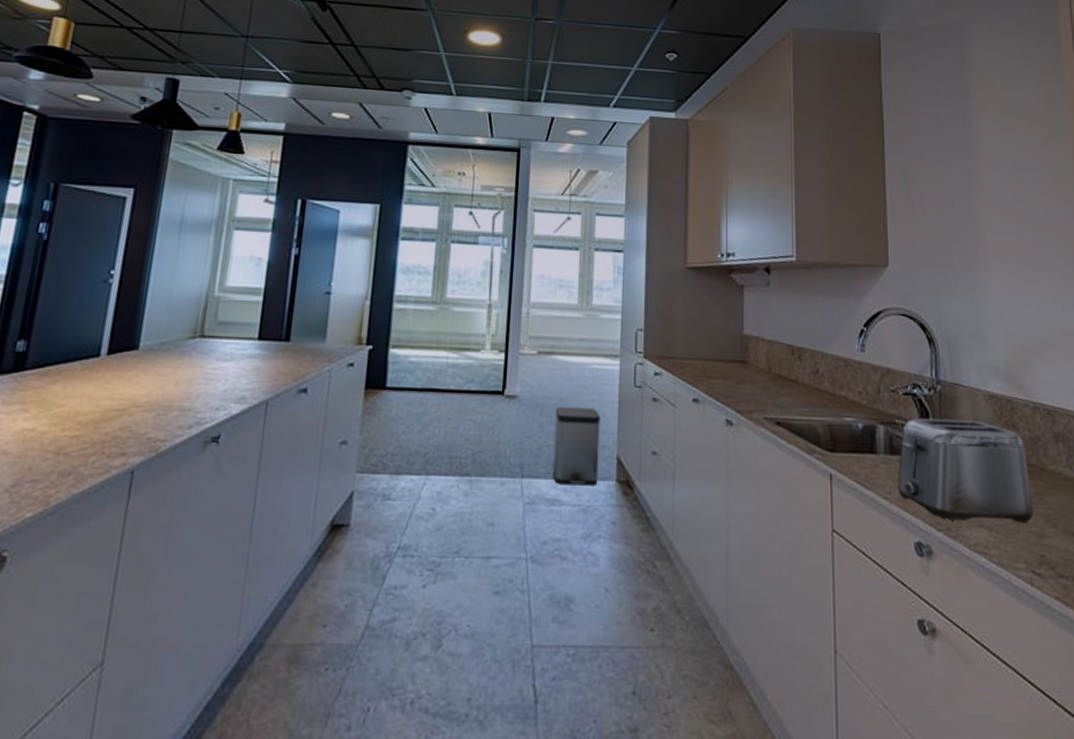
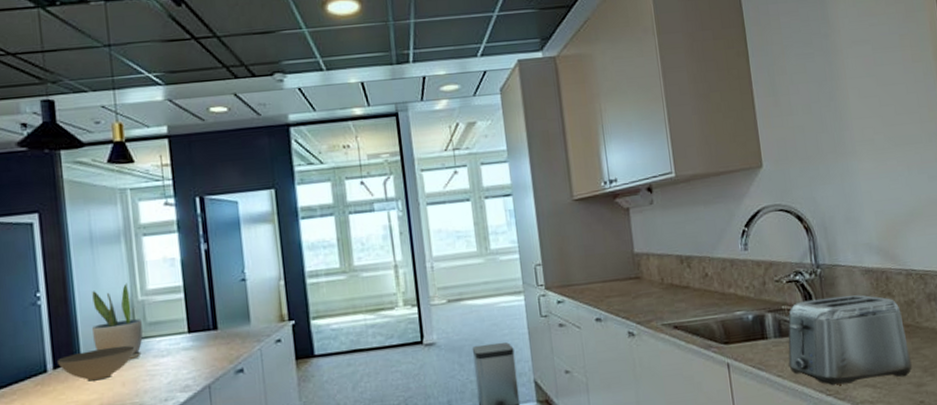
bowl: none [112,340,199,375] -> present [56,345,135,382]
potted plant: none [156,275,212,359] -> present [92,283,143,361]

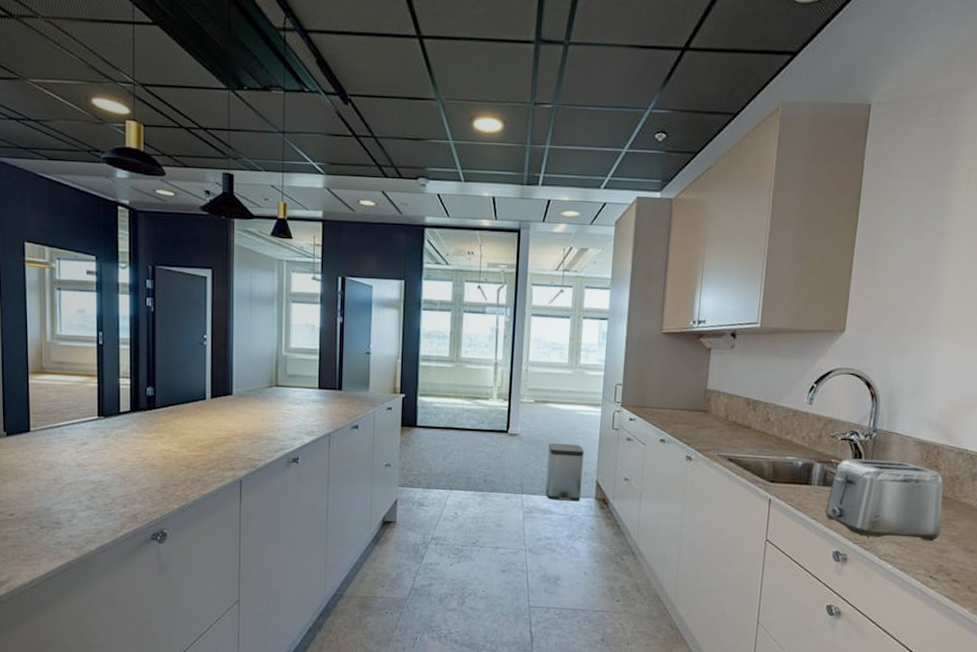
bowl: present [56,345,135,382] -> none [214,388,275,414]
potted plant: present [92,283,143,361] -> none [244,339,283,403]

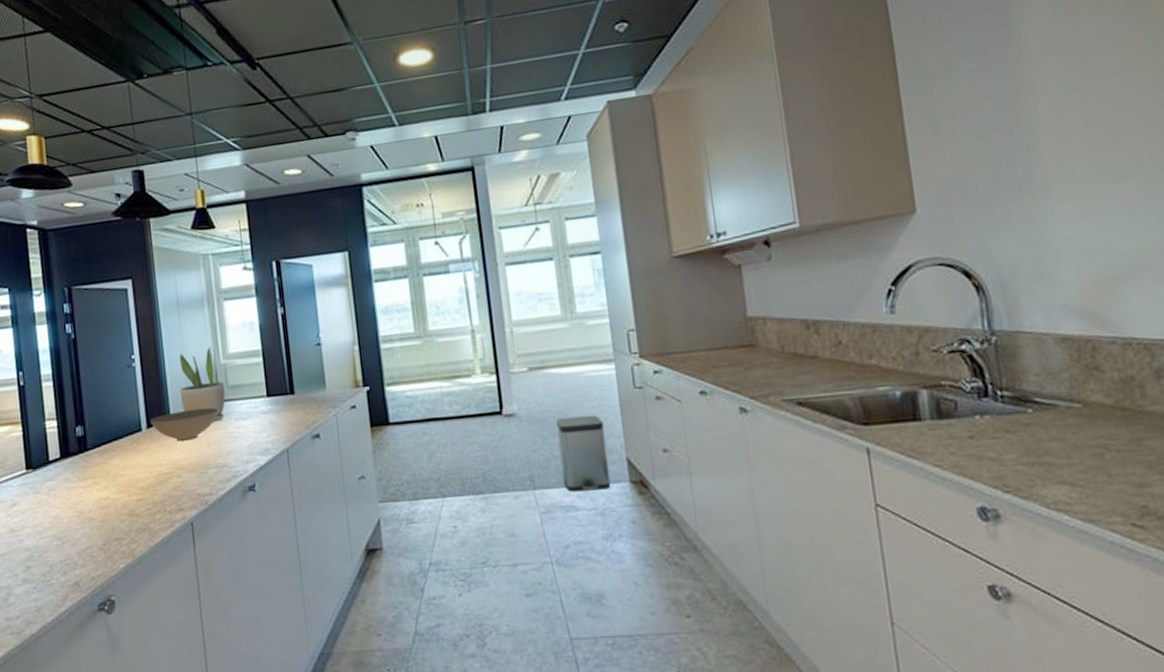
bowl: none [214,388,275,414] -> present [149,407,219,441]
potted plant: none [244,339,283,403] -> present [179,347,226,422]
toaster: present [825,458,943,542] -> none [949,369,1130,481]

